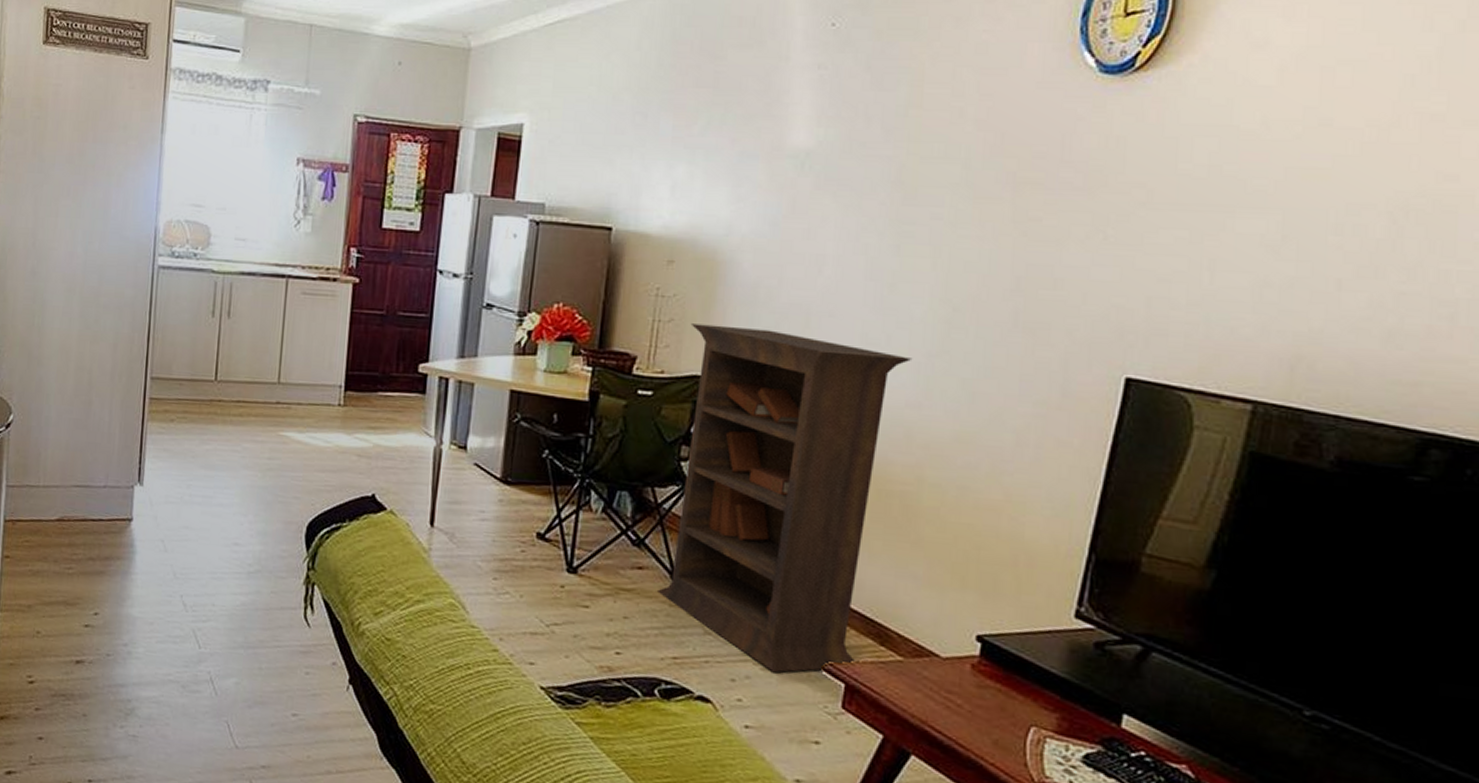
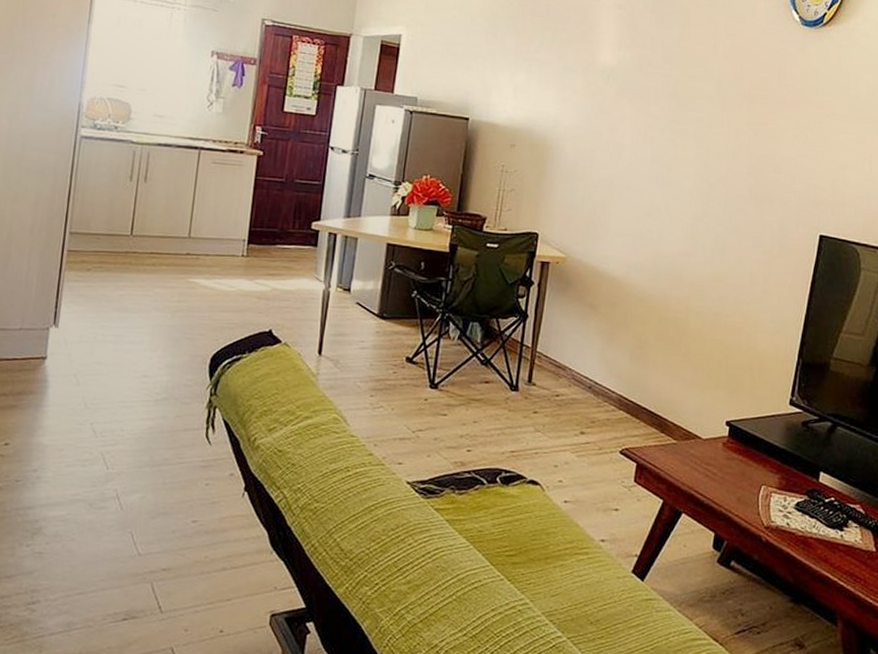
bookcase: present [656,323,913,673] -> none [499,193,683,458]

